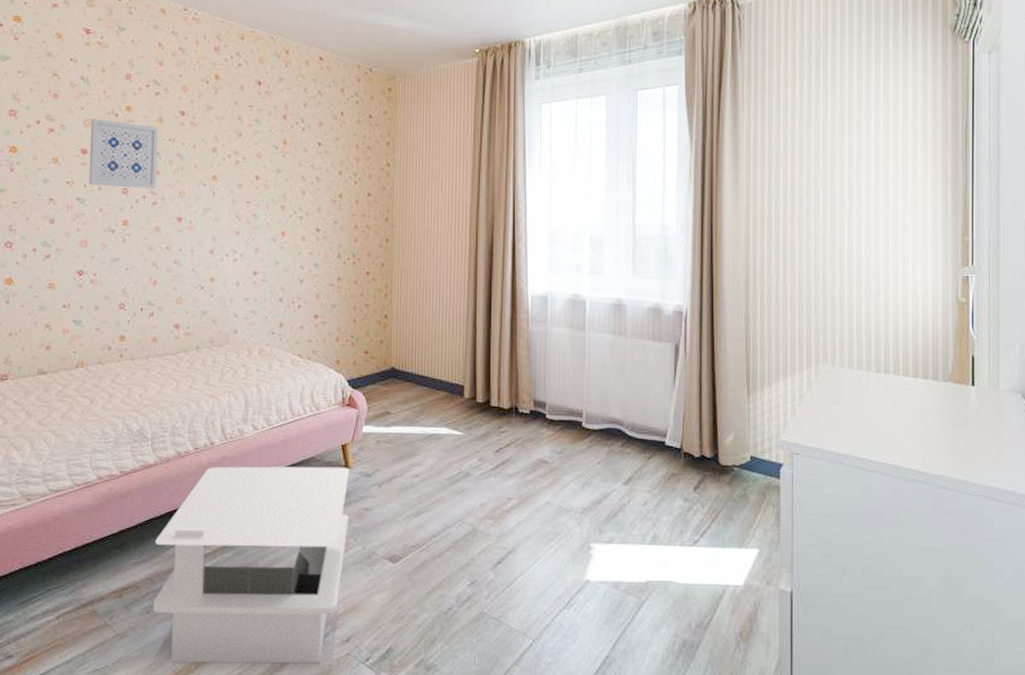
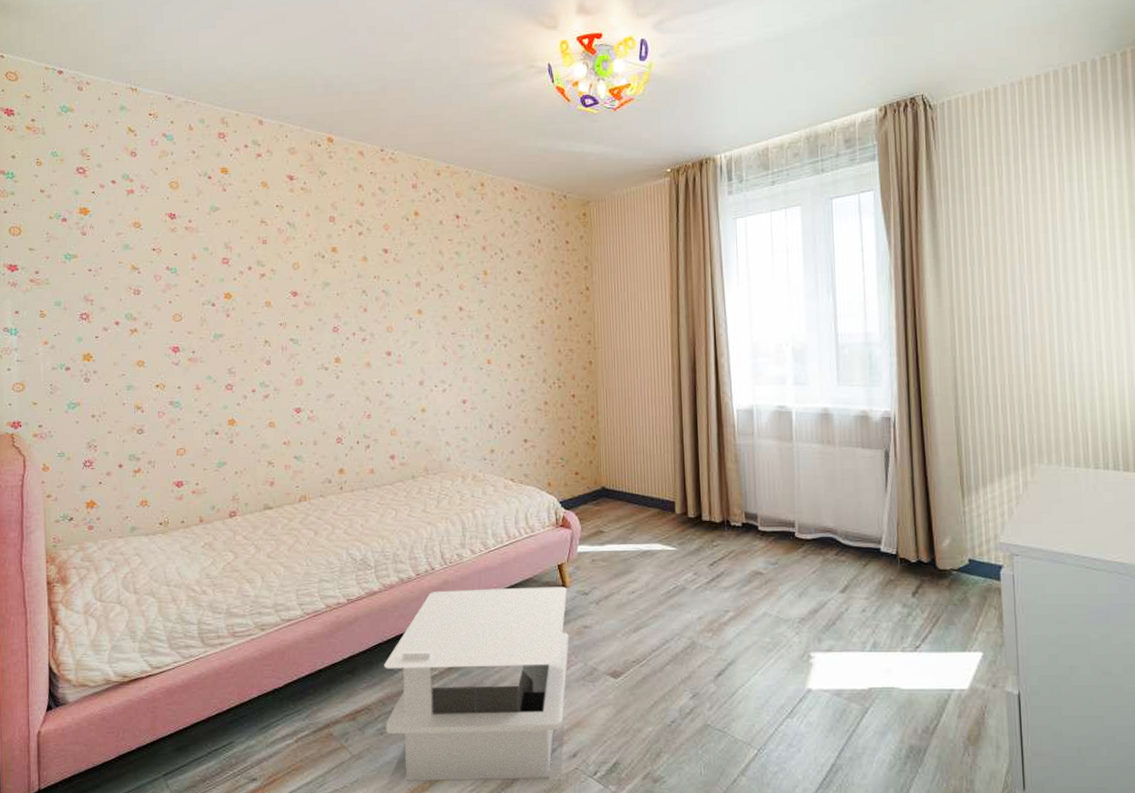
wall art: present [89,118,158,188] -> none [299,261,365,326]

